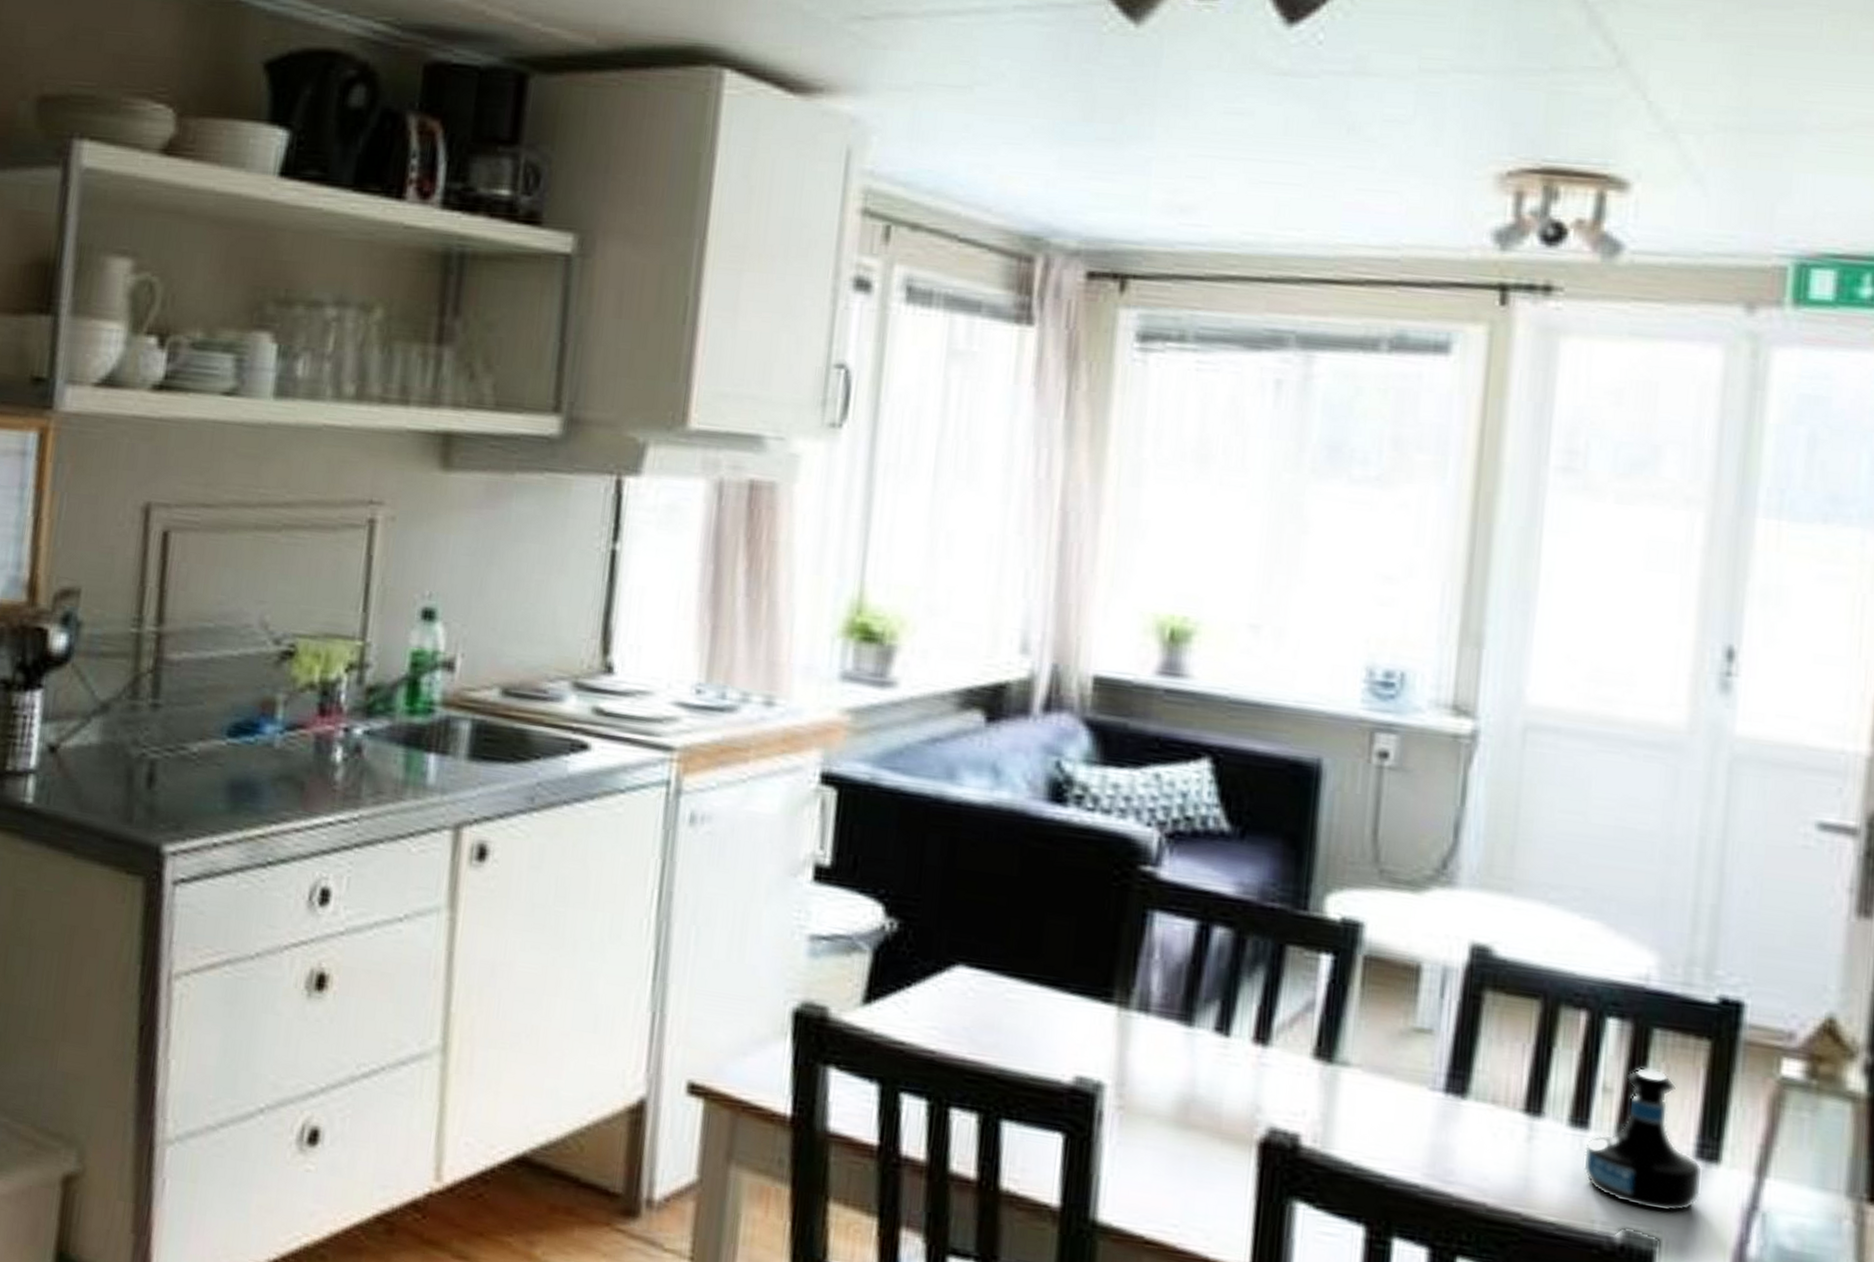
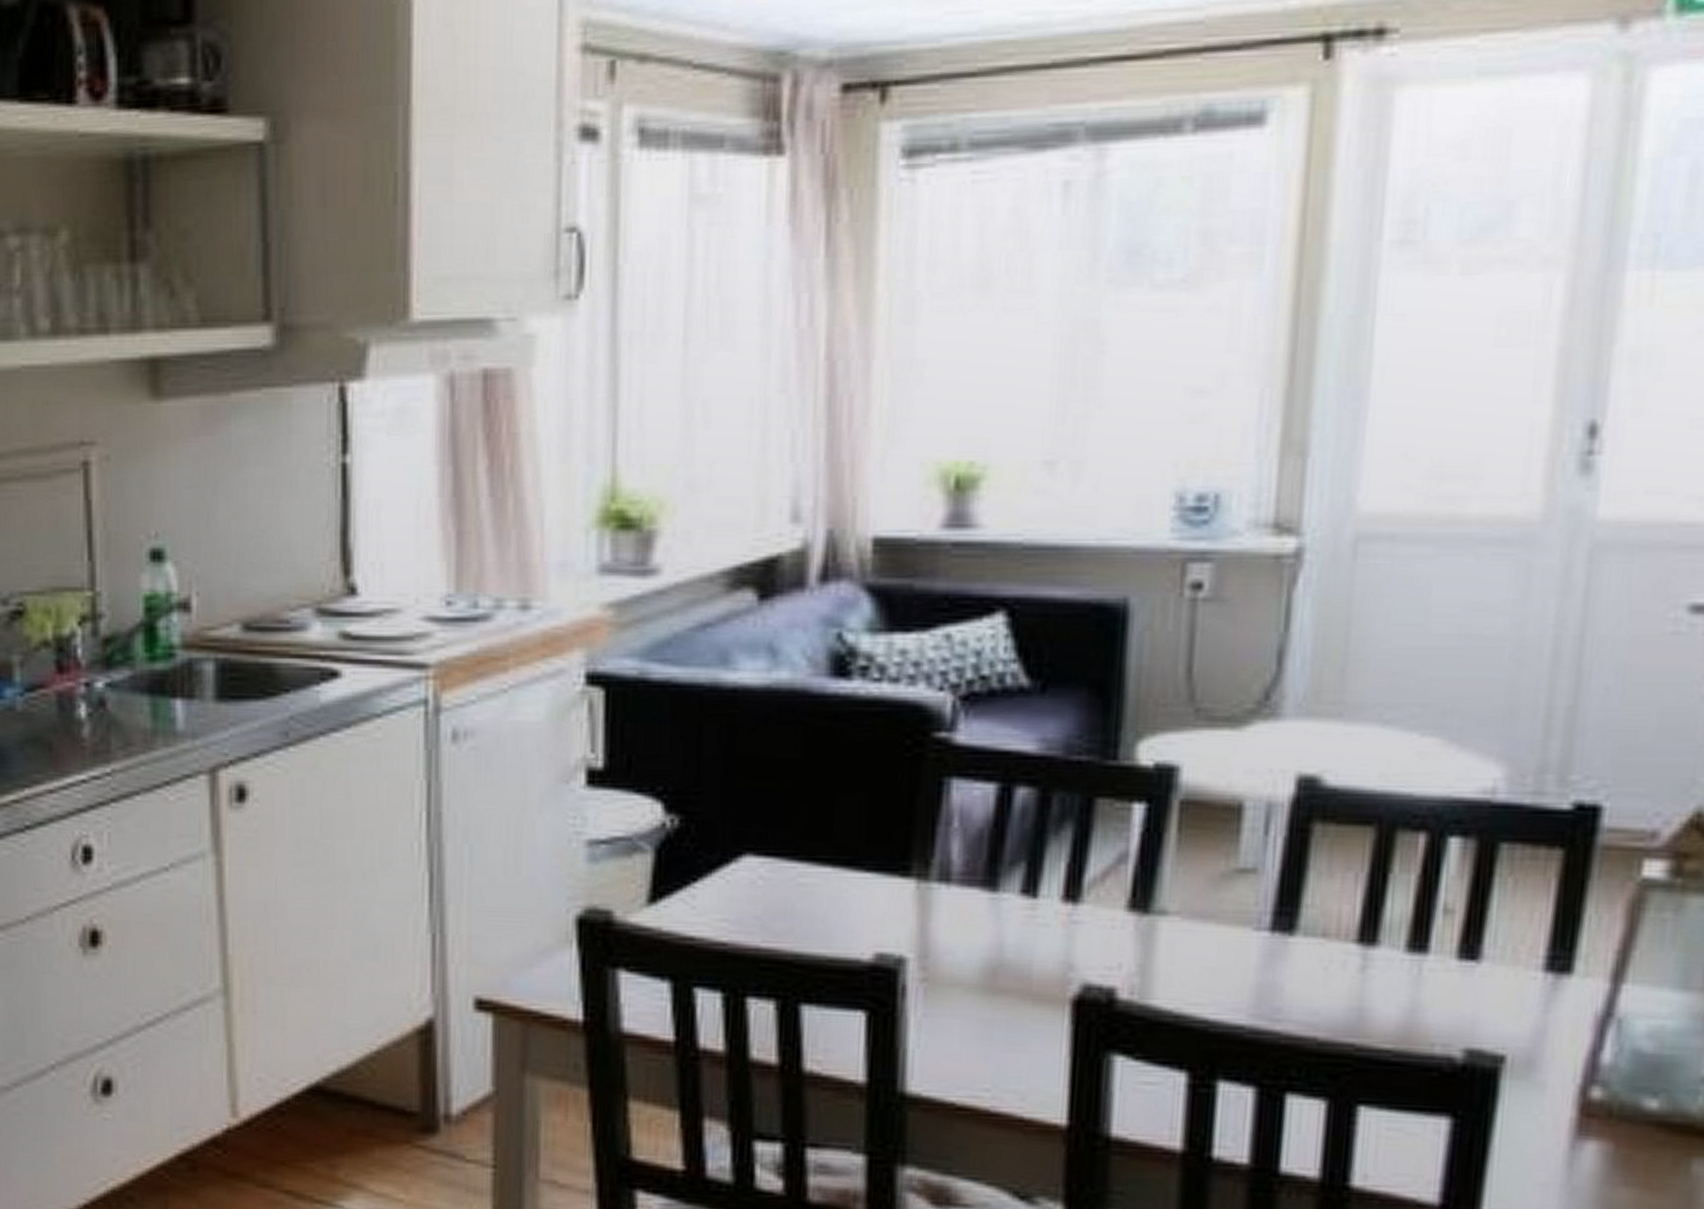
tequila bottle: present [1583,1067,1703,1213] -> none [1422,884,1554,1028]

